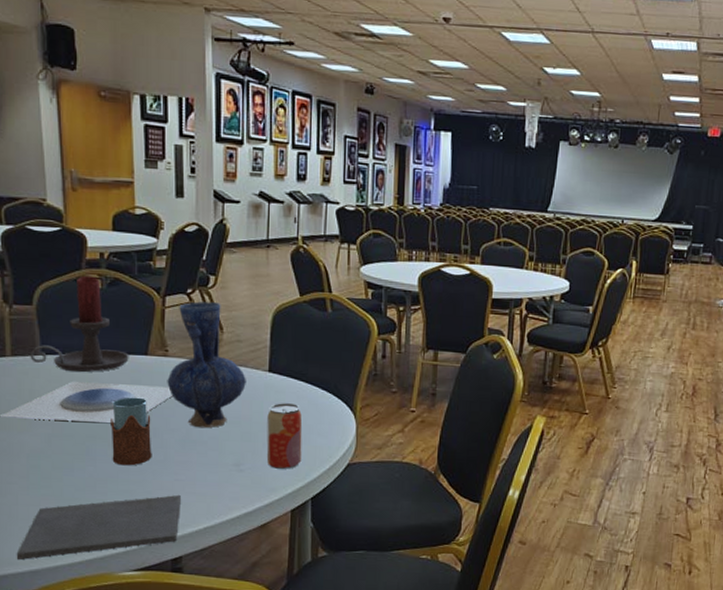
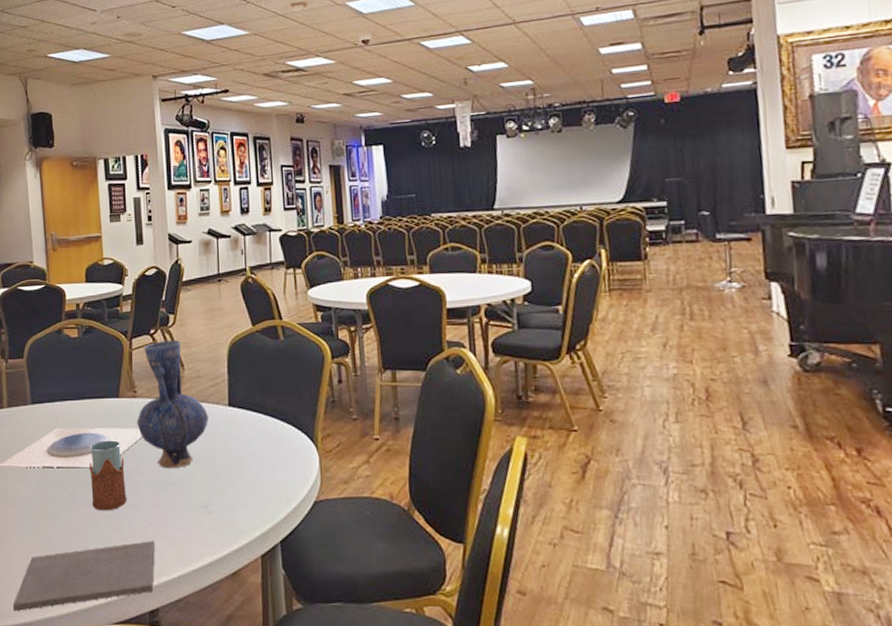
candle holder: present [30,275,129,373] -> none [22,326,103,419]
beverage can: present [266,403,303,469] -> none [230,438,267,509]

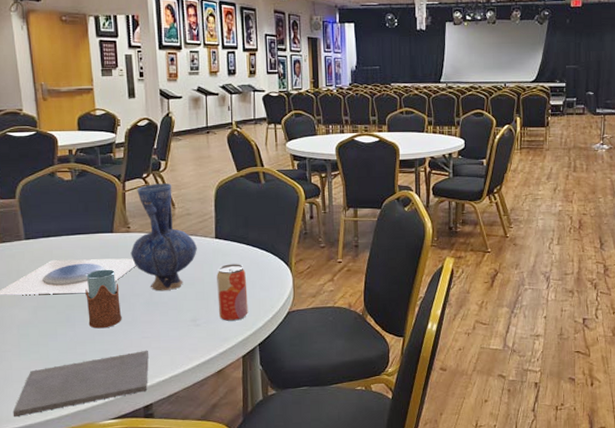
beverage can: none [230,438,267,509] -> present [217,264,248,321]

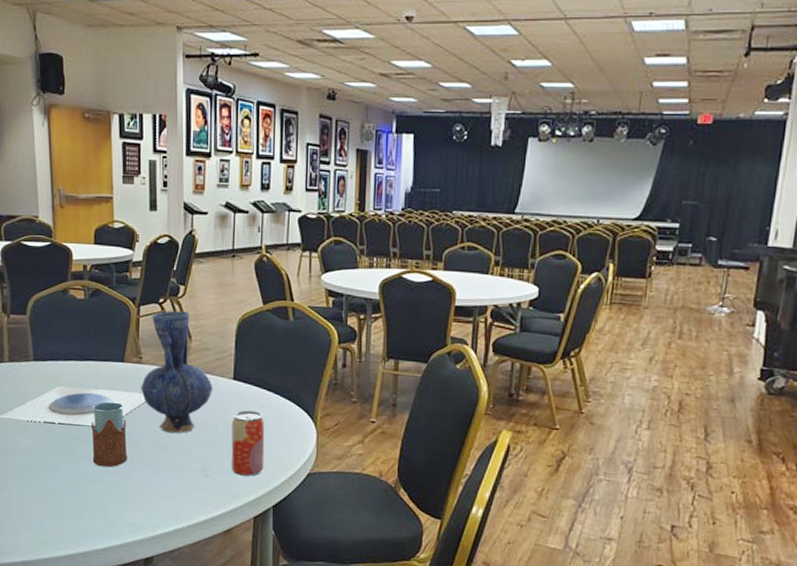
notepad: present [12,350,149,418] -> none [11,496,153,552]

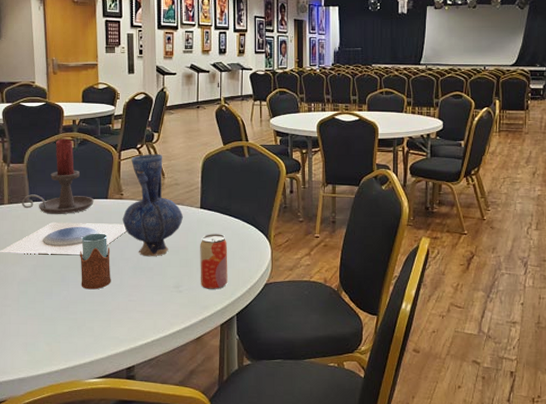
candle holder: none [24,287,108,378] -> present [21,138,94,215]

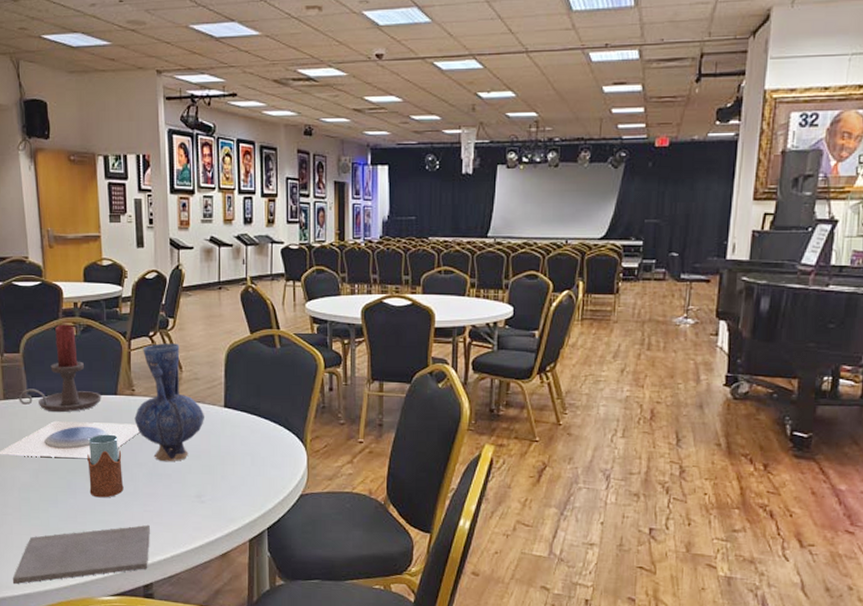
notepad: none [8,313,133,370] -> present [12,524,150,585]
beverage can: present [200,234,228,289] -> none [224,437,257,500]

